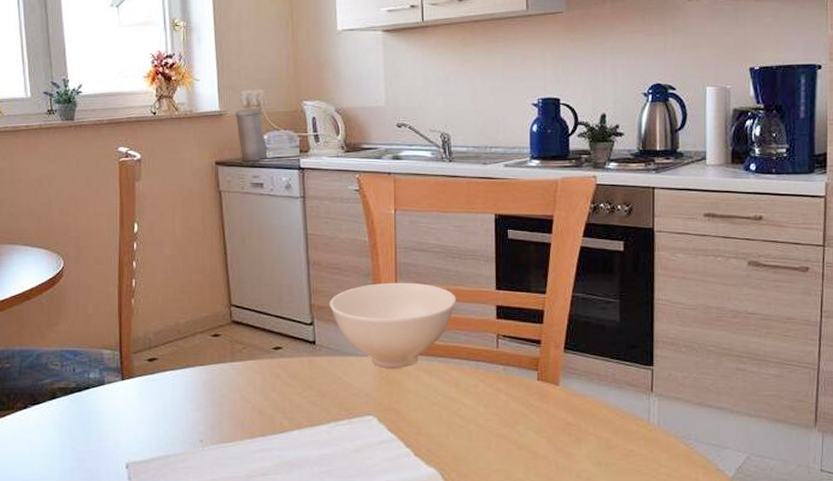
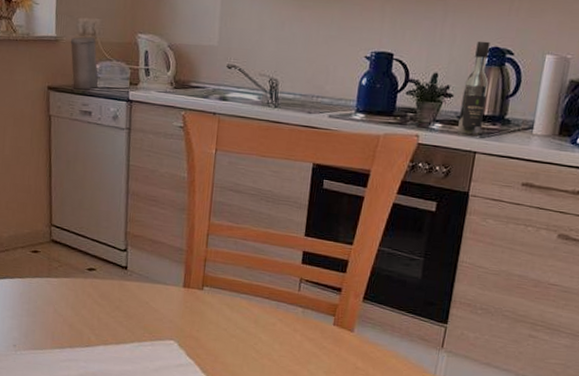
bowl: present [329,282,456,369] -> none [143,218,266,300]
bottle: none [633,79,657,173] -> present [457,41,490,137]

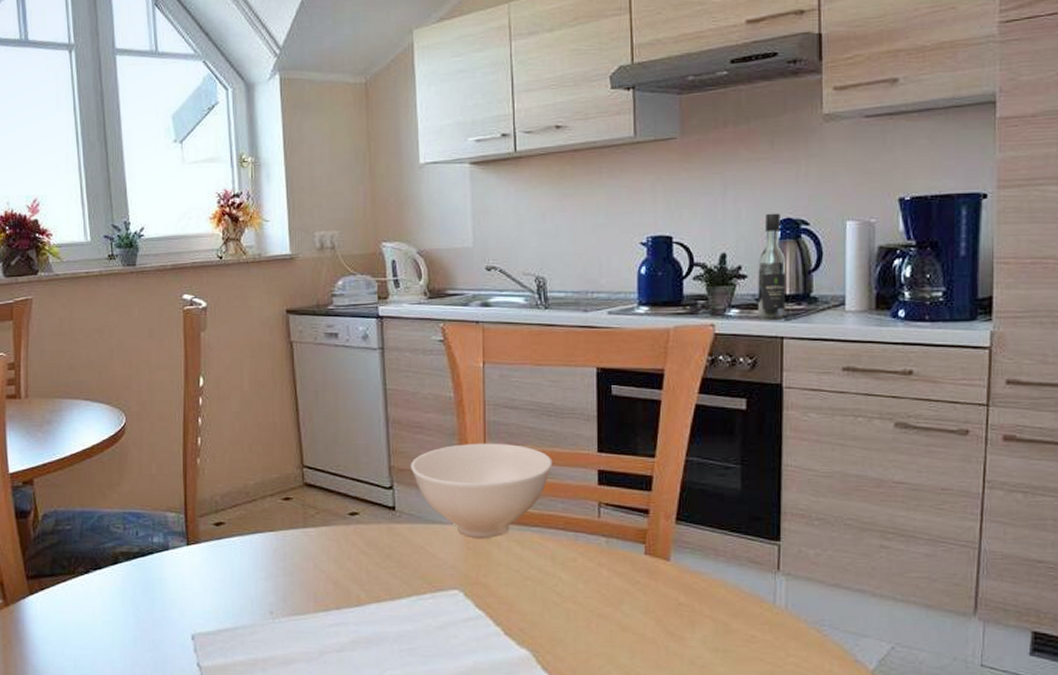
canister: present [70,36,98,90] -> none [307,251,343,310]
bowl: none [143,218,266,300] -> present [410,443,553,539]

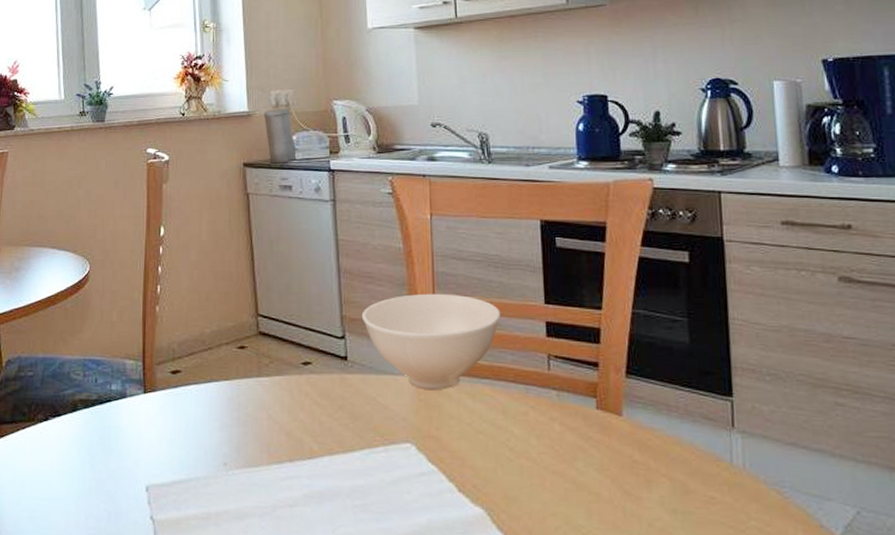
canister: none [307,251,343,310] -> present [263,108,297,164]
bottle: present [758,213,786,321] -> none [691,73,721,176]

